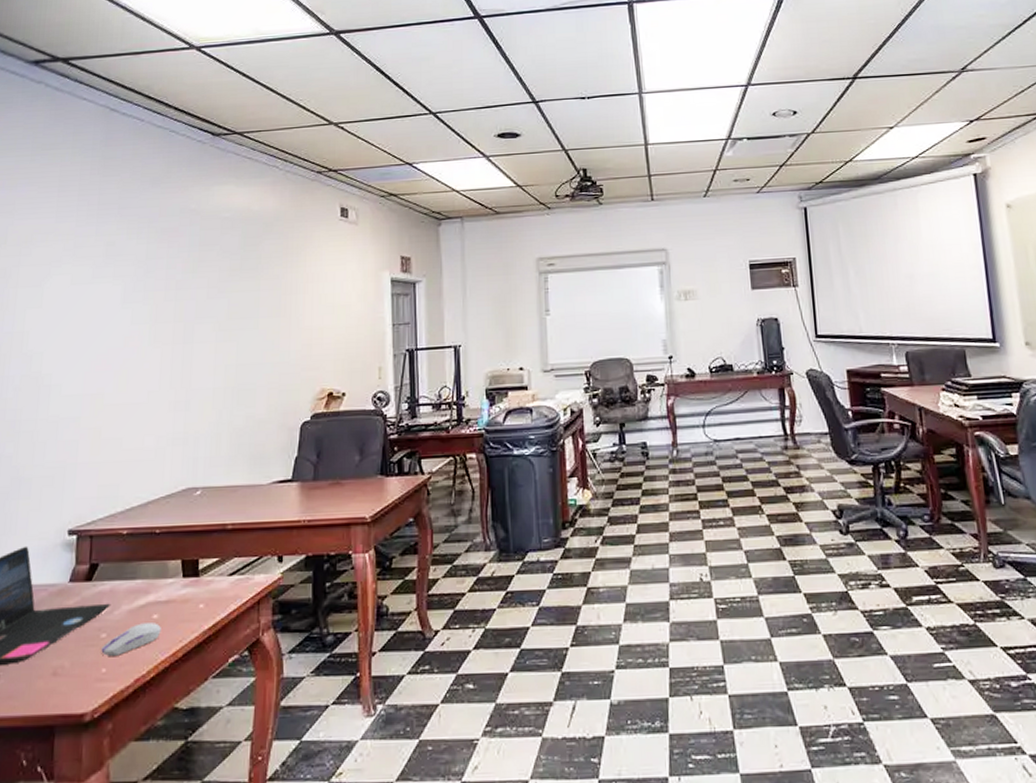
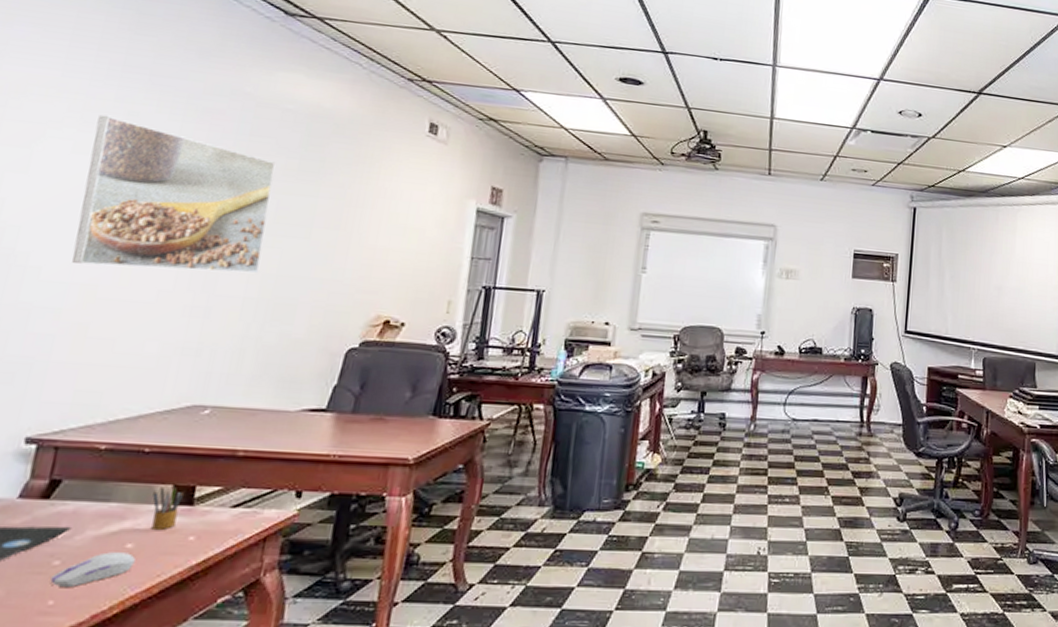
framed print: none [82,249,223,377] -> present [72,114,276,274]
pencil box: none [167,561,190,602] -> present [151,486,184,531]

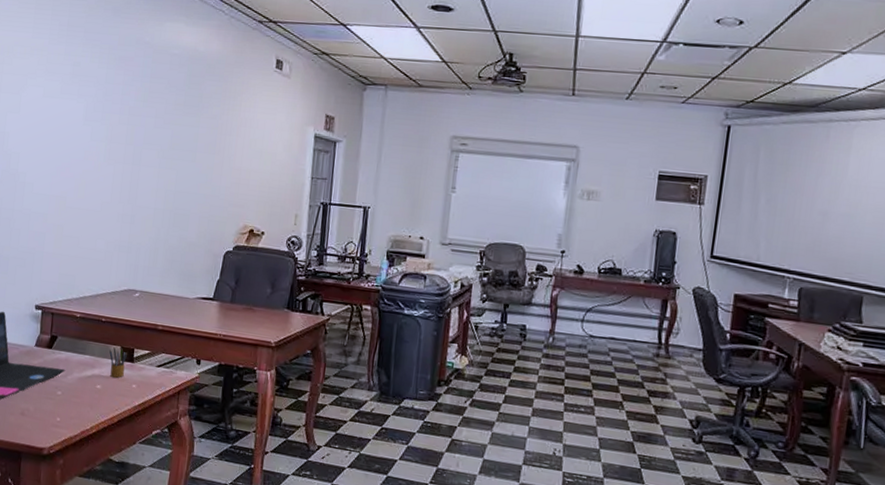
computer mouse: present [50,552,135,587] -> none [57,389,103,411]
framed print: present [72,114,276,274] -> none [50,66,169,190]

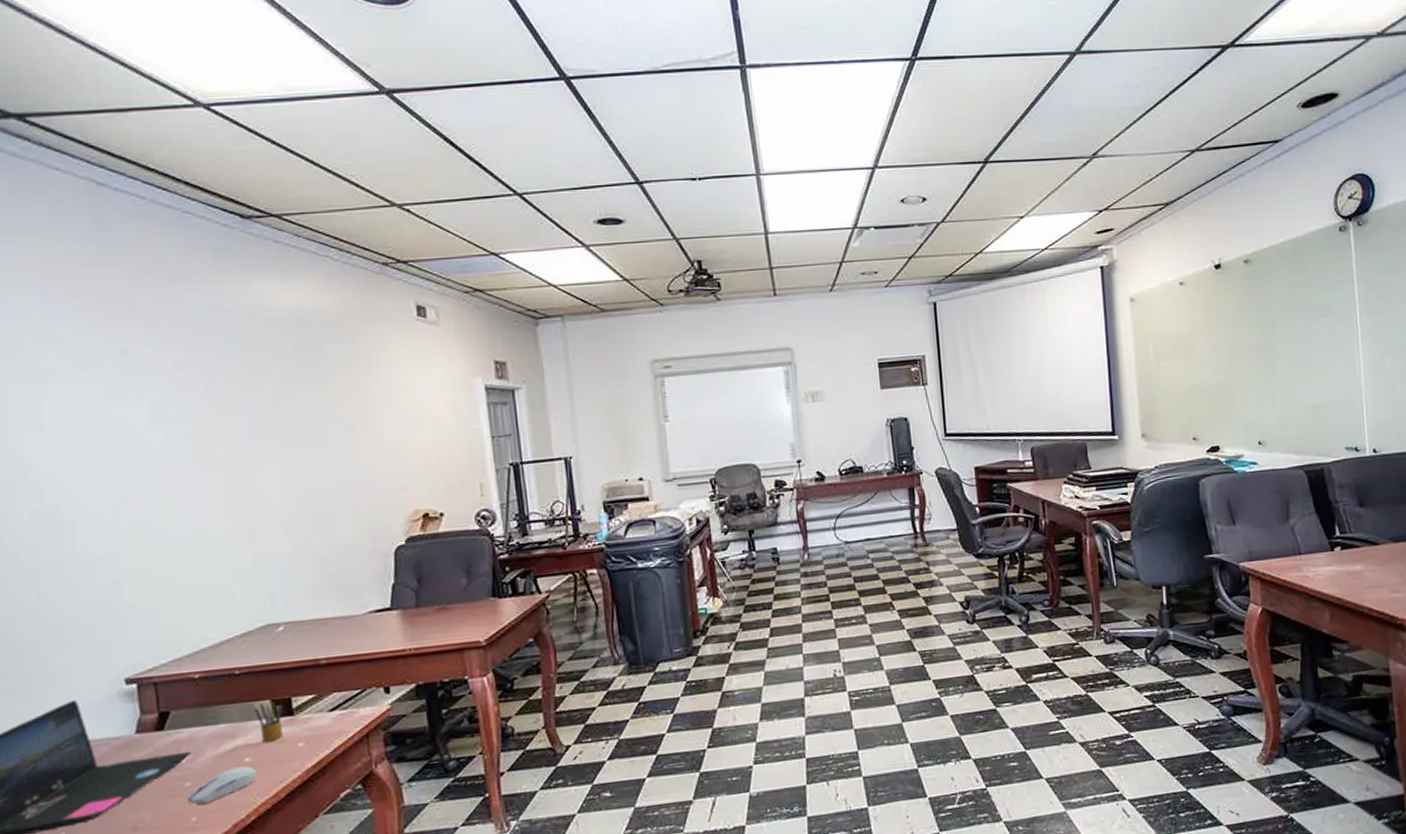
computer mouse: none [57,389,103,411] -> present [187,766,257,805]

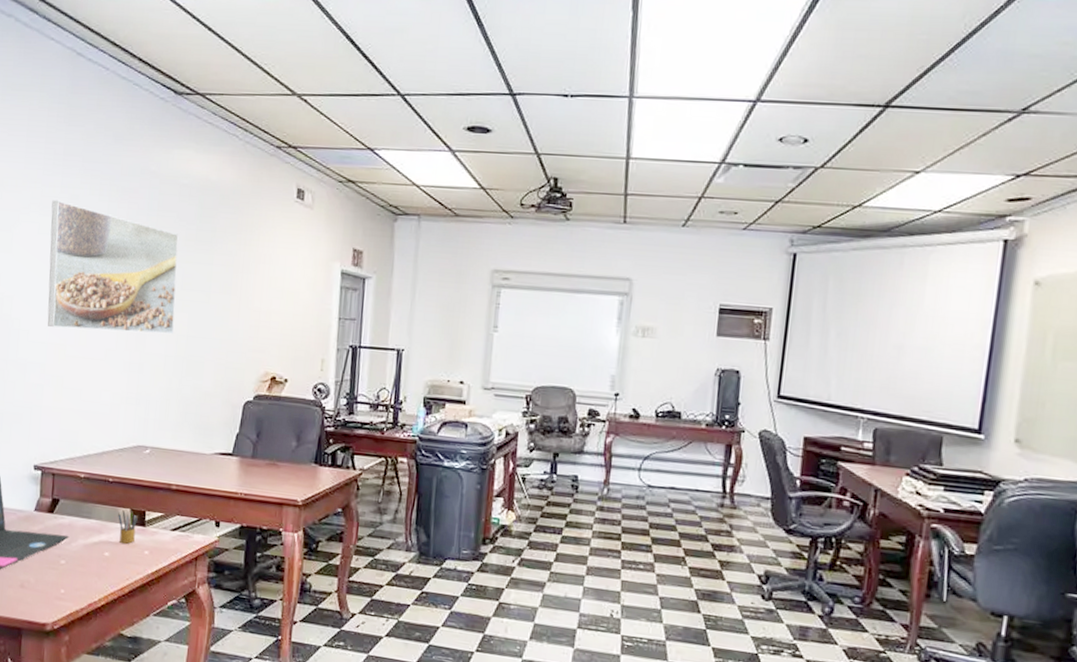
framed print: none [92,358,291,510] -> present [47,199,179,335]
computer mouse: present [187,766,257,805] -> none [60,557,111,581]

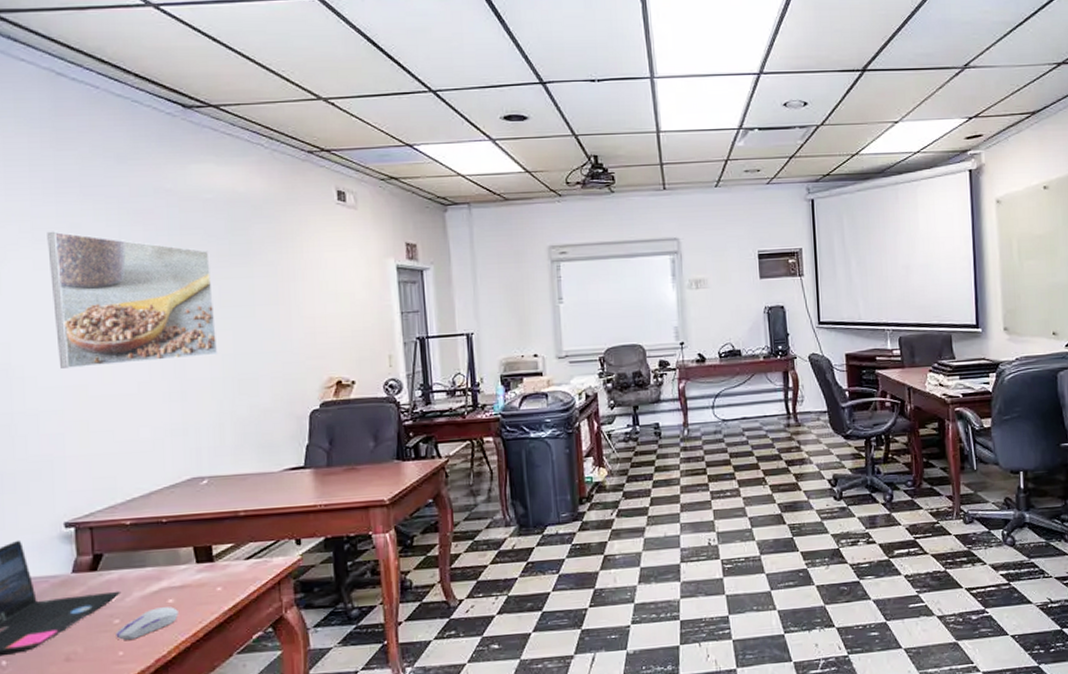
computer mouse: none [60,557,111,581] -> present [116,607,178,640]
pencil box: present [118,509,138,544] -> none [179,548,203,586]

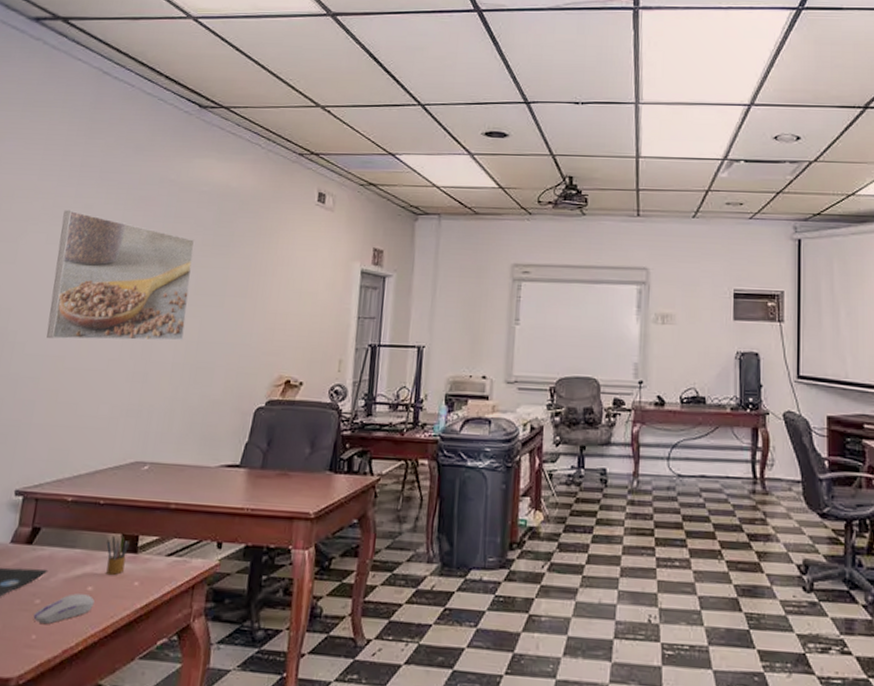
pencil box: none [179,548,203,586] -> present [106,535,130,576]

